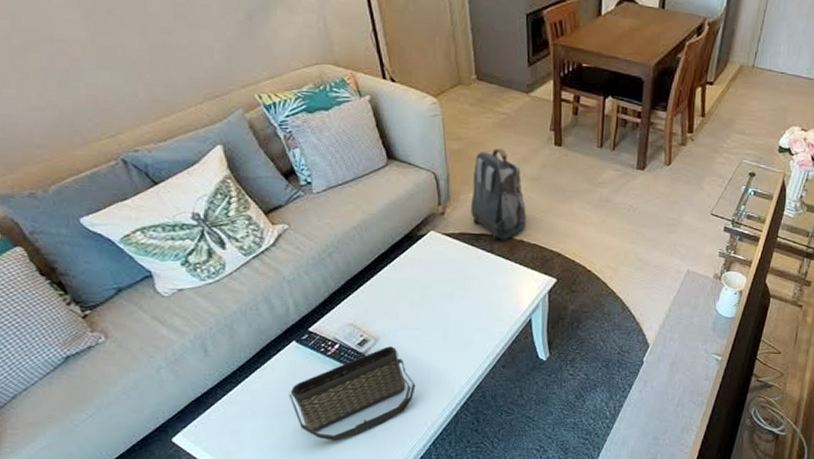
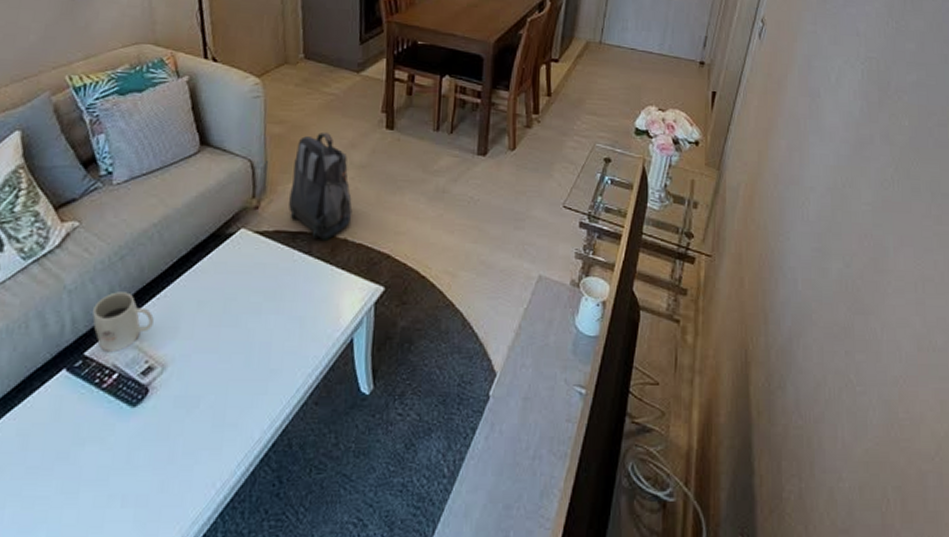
handbag: present [288,346,416,441] -> none [46,376,206,511]
mug: none [311,282,363,329] -> present [92,292,154,353]

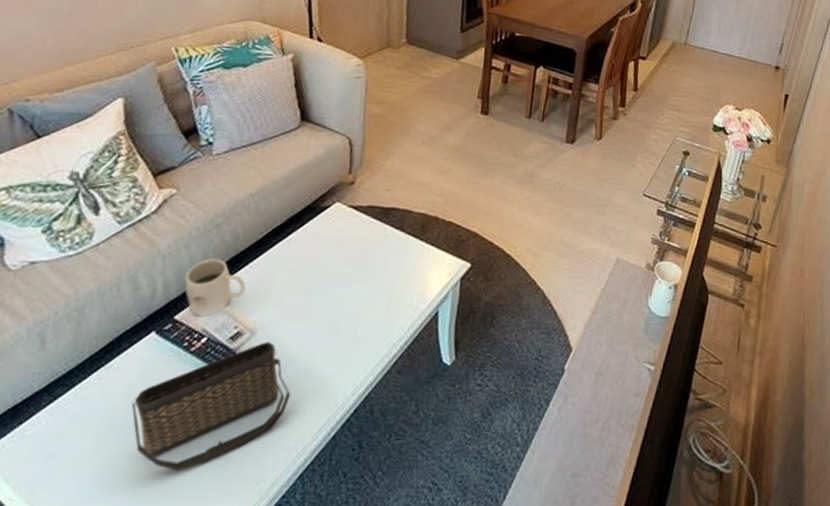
handbag: none [46,376,206,511] -> present [131,342,291,470]
backpack: present [289,133,353,241] -> none [383,114,445,217]

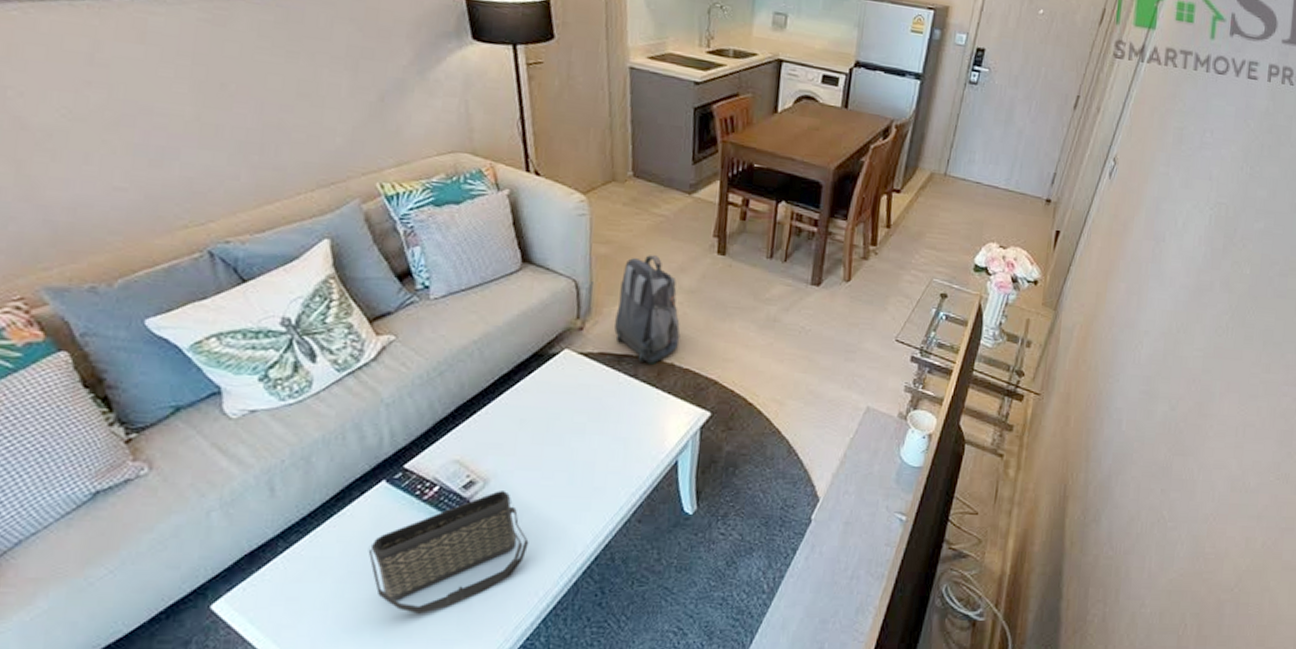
mug: present [184,258,246,318] -> none [411,407,475,467]
backpack: none [383,114,445,217] -> present [614,255,681,365]

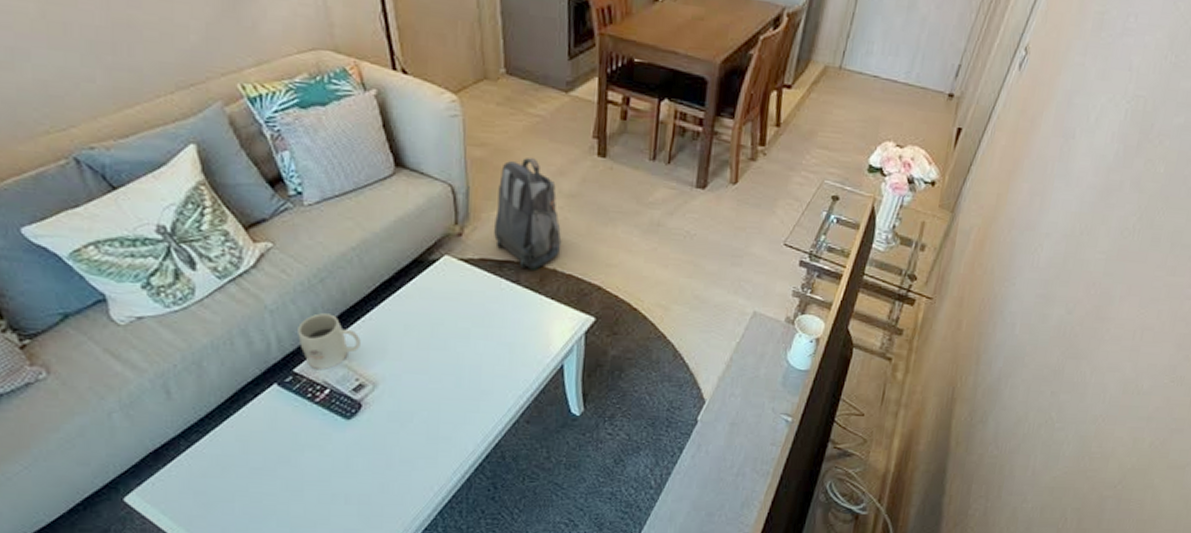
handbag: present [368,491,529,614] -> none [267,393,421,506]
mug: none [411,407,475,467] -> present [298,313,361,371]

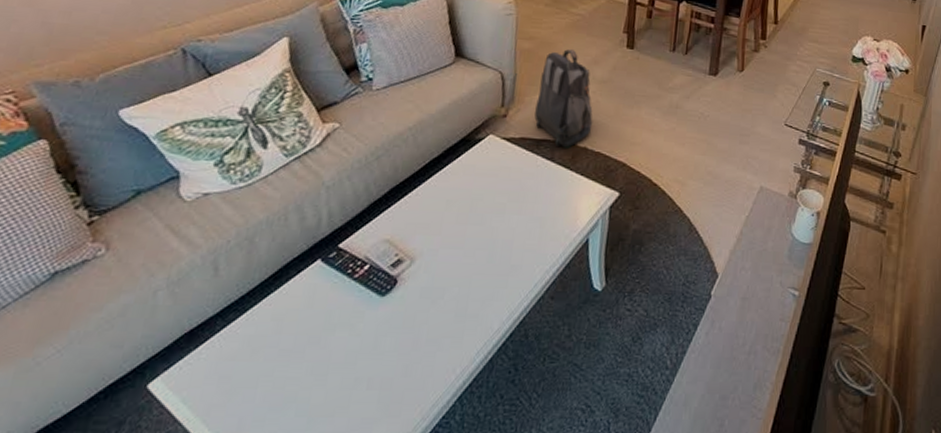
mug: present [298,313,361,371] -> none [347,189,405,246]

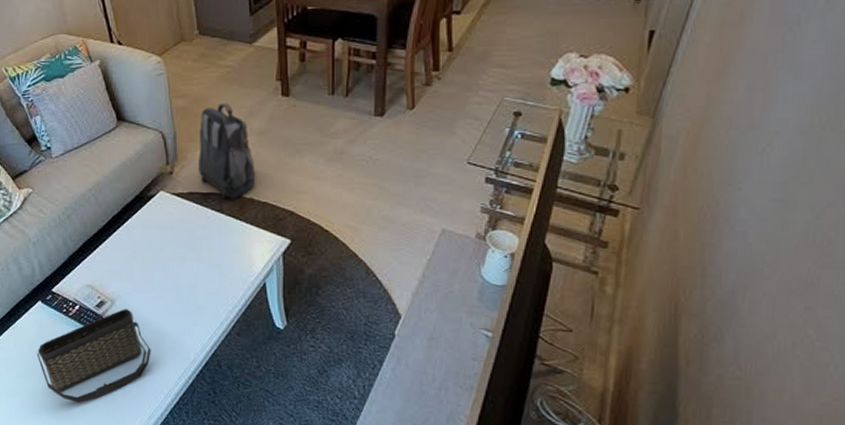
handbag: none [299,269,449,392] -> present [36,309,151,403]

